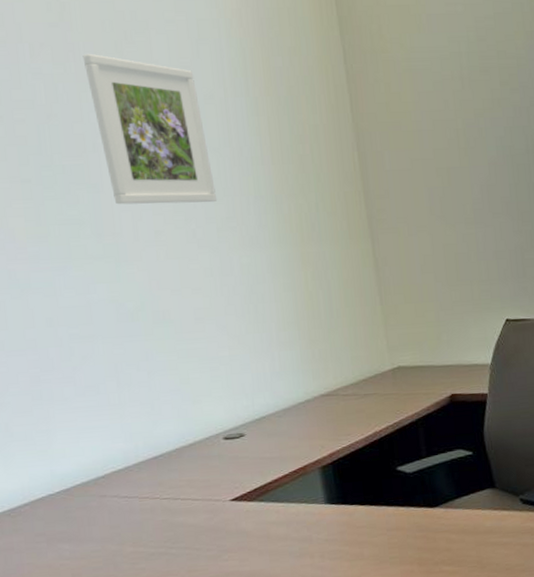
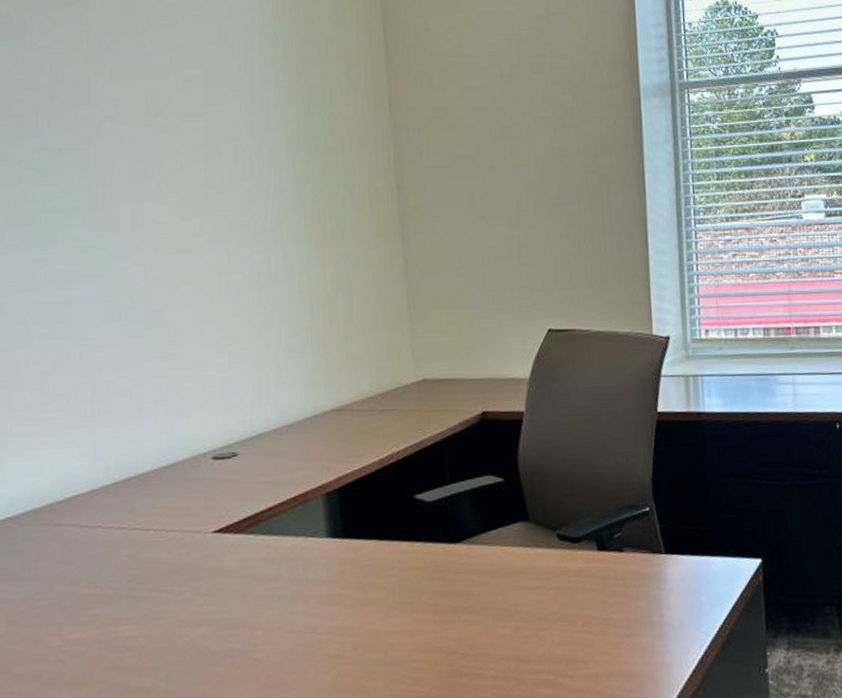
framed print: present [82,53,218,205] -> none [97,34,232,194]

